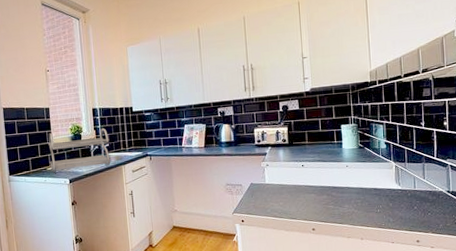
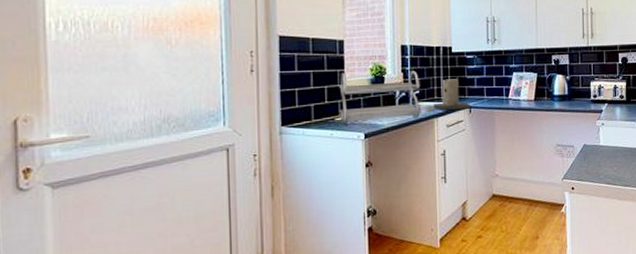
paper towel roll: none [120,132,151,160] -> present [433,78,471,111]

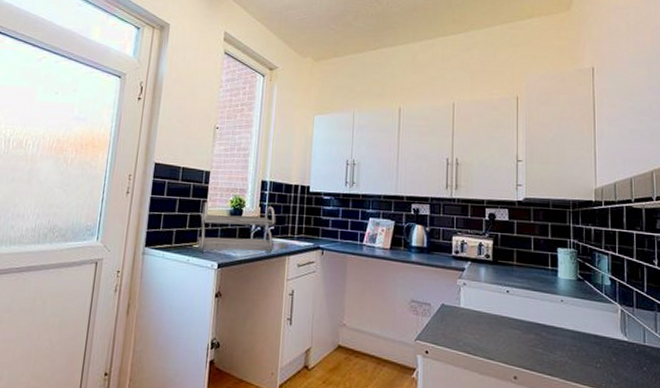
paper towel roll: present [433,78,471,111] -> none [286,217,324,251]

